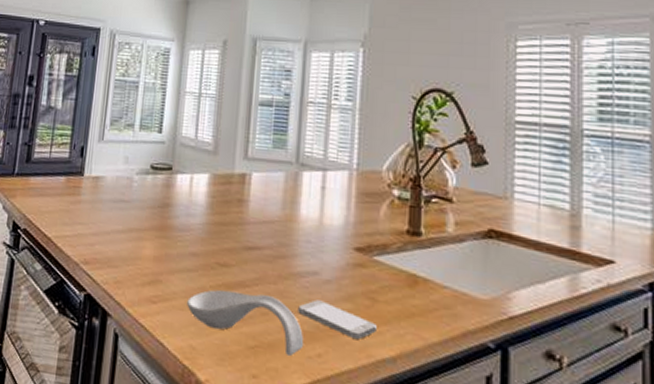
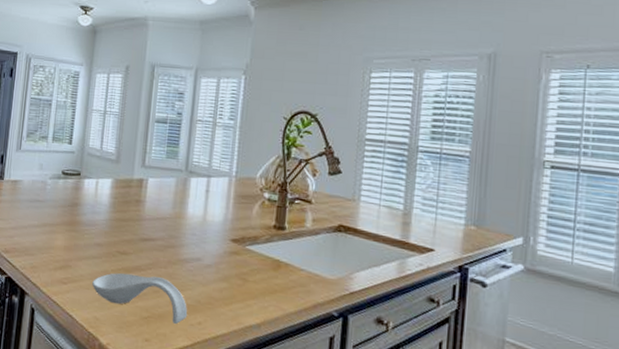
smartphone: present [298,299,377,340] -> none [183,280,246,311]

